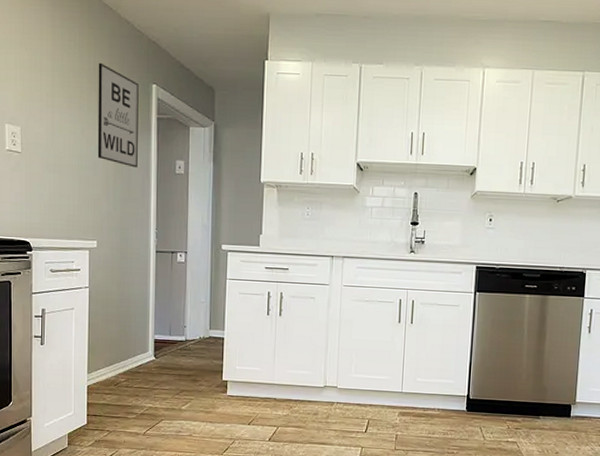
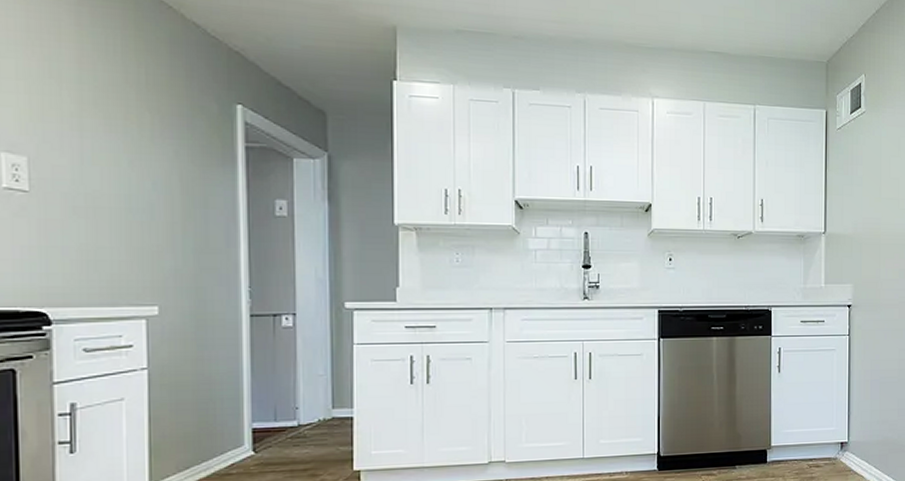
wall art: present [97,62,139,168] -> none [153,74,218,210]

